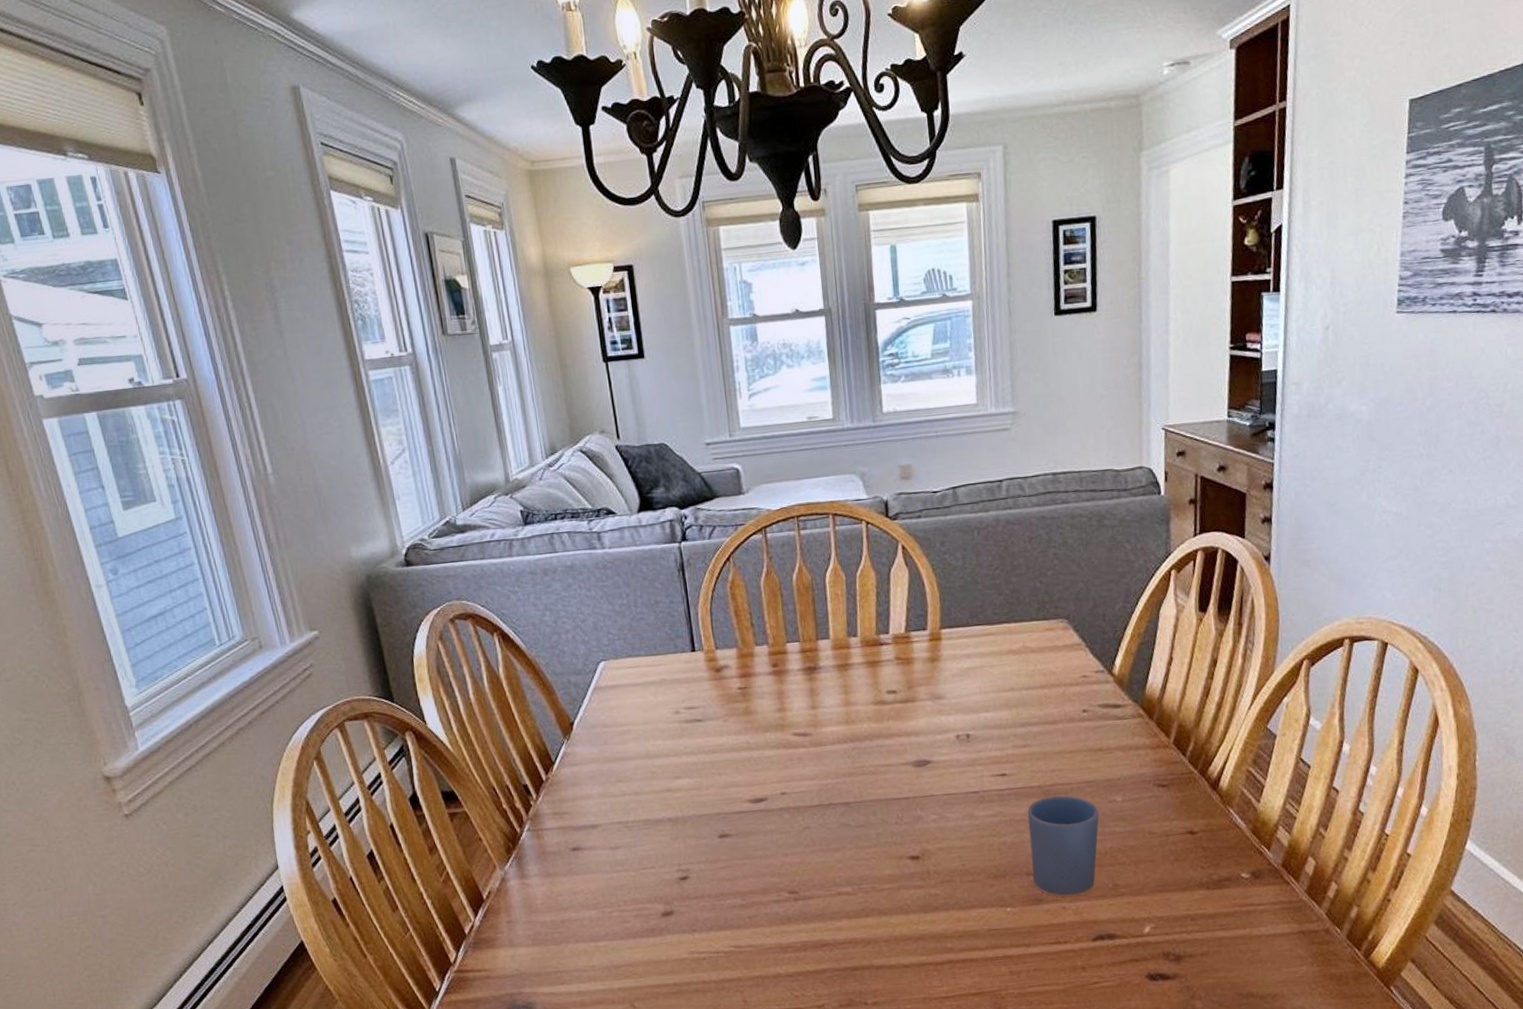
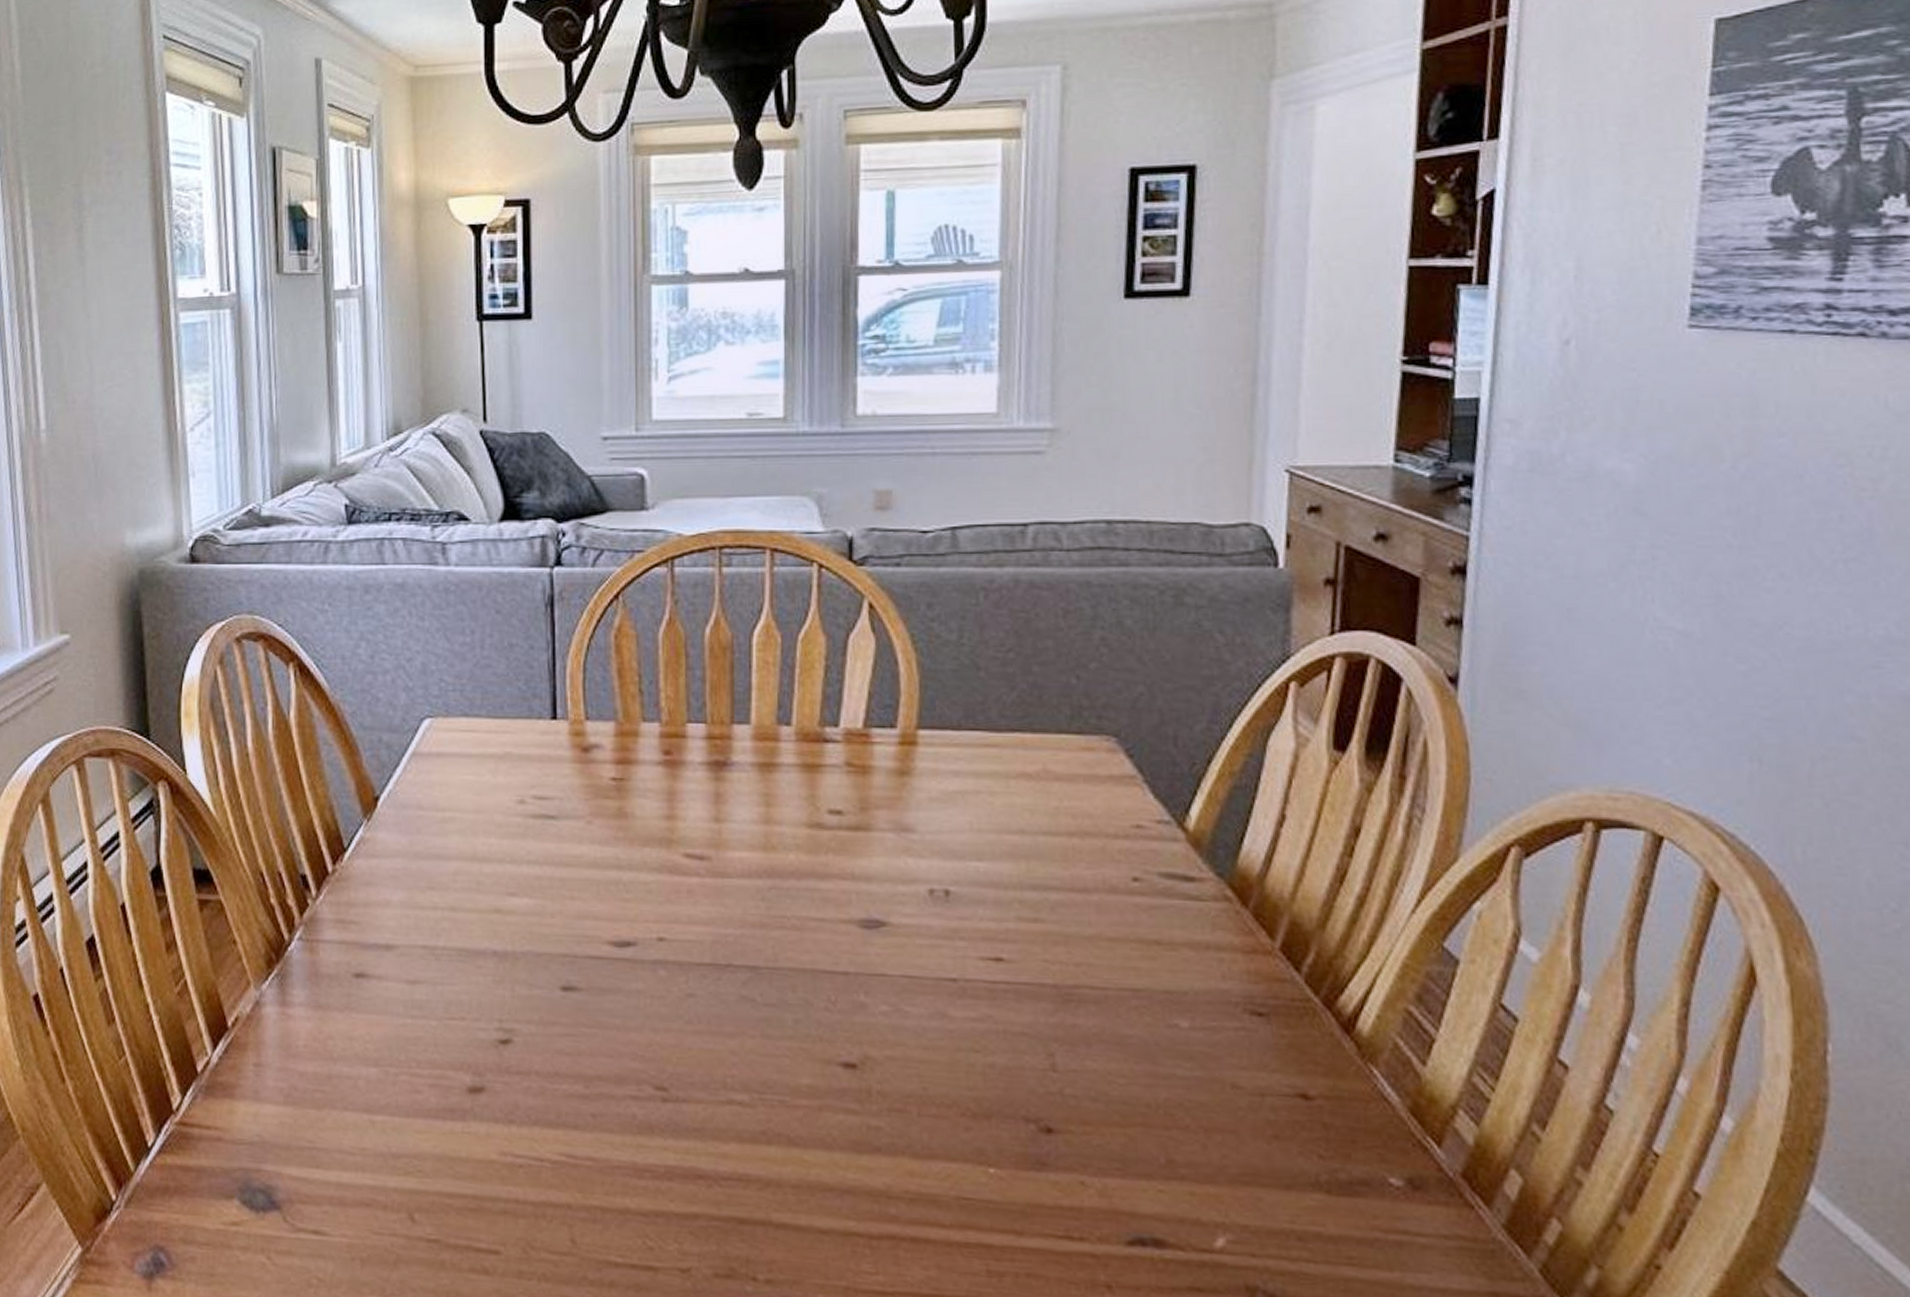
mug: present [1027,795,1099,898] -> none [1033,1004,1150,1169]

